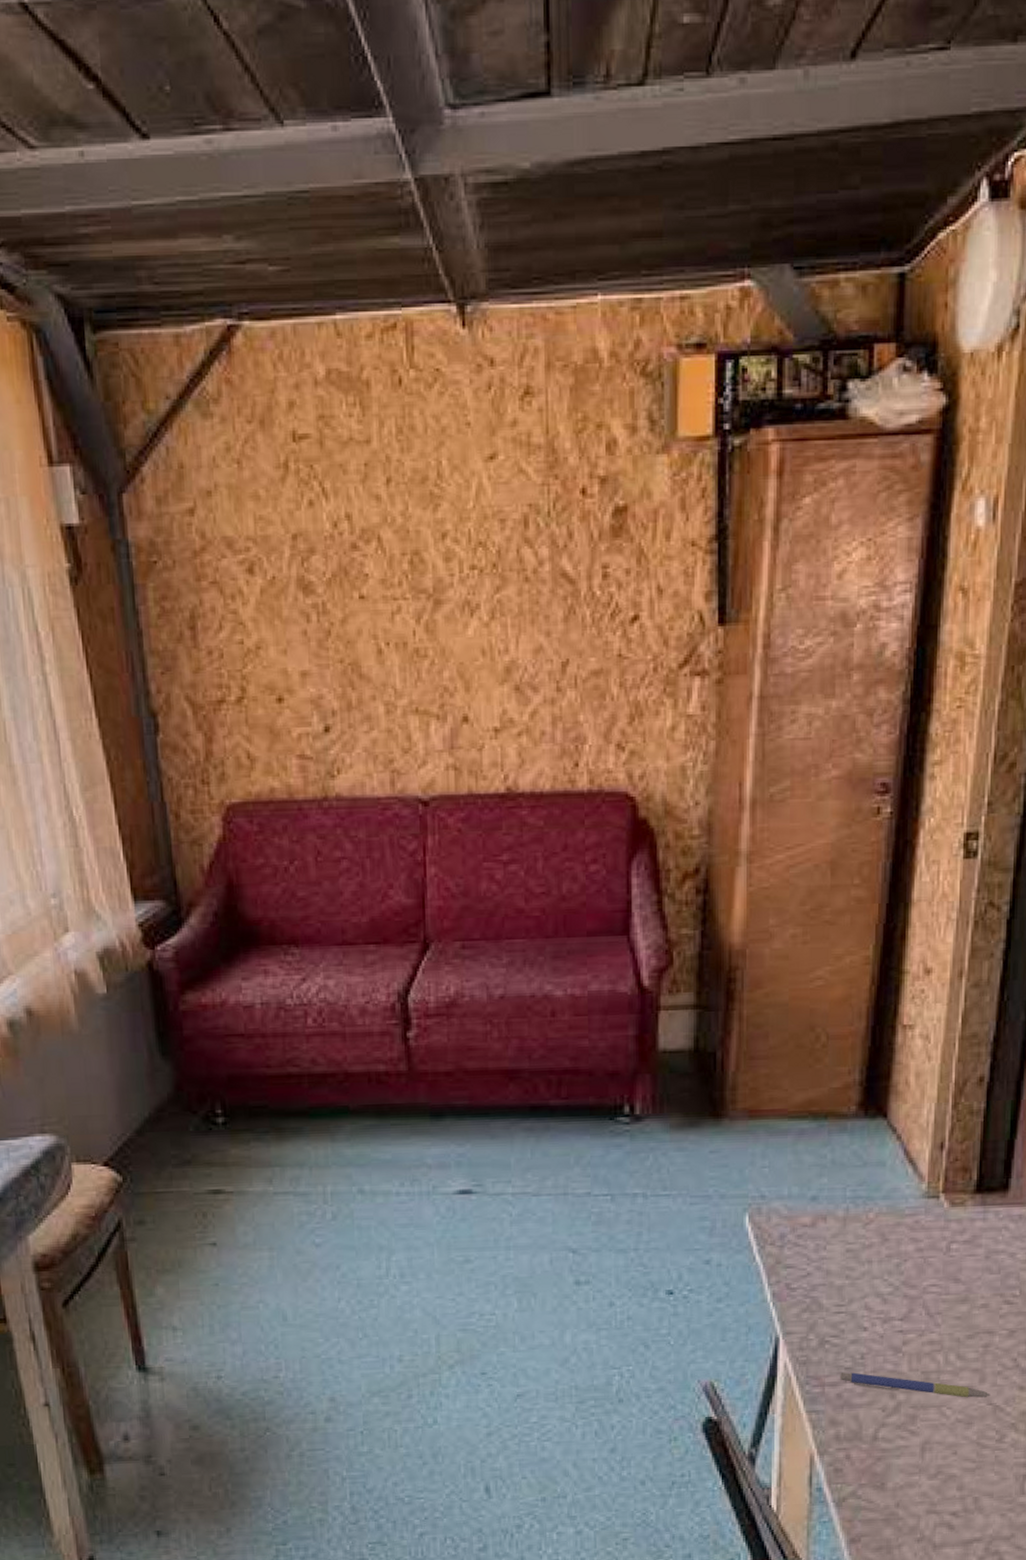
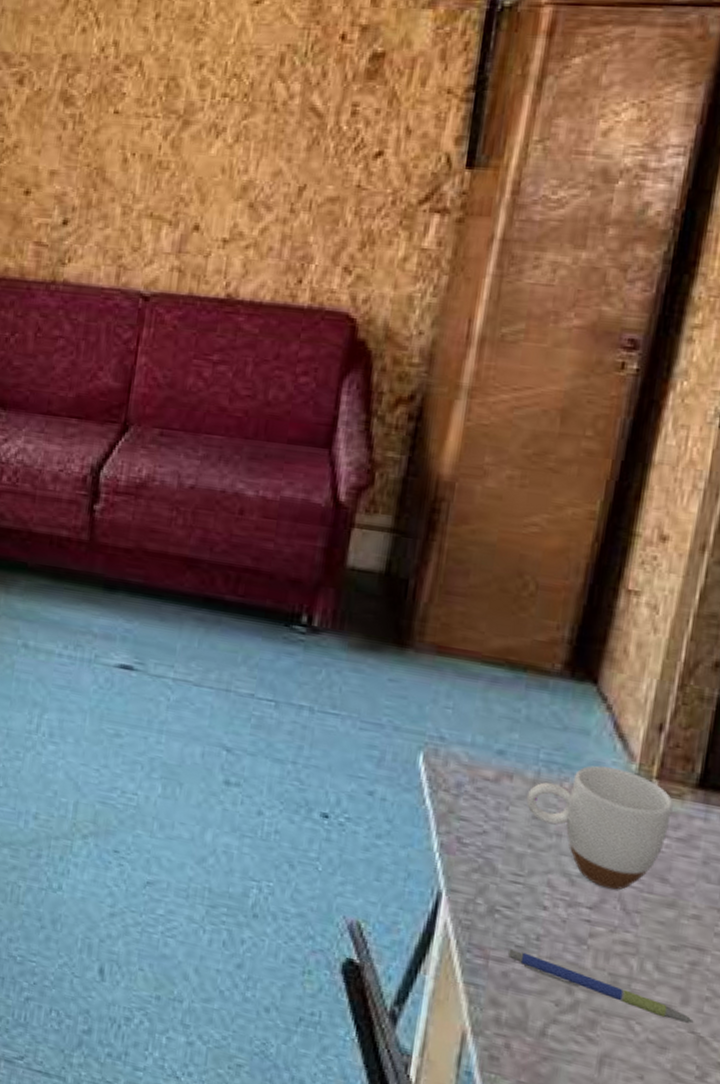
mug: none [839,1191,958,1299] -> present [526,765,673,890]

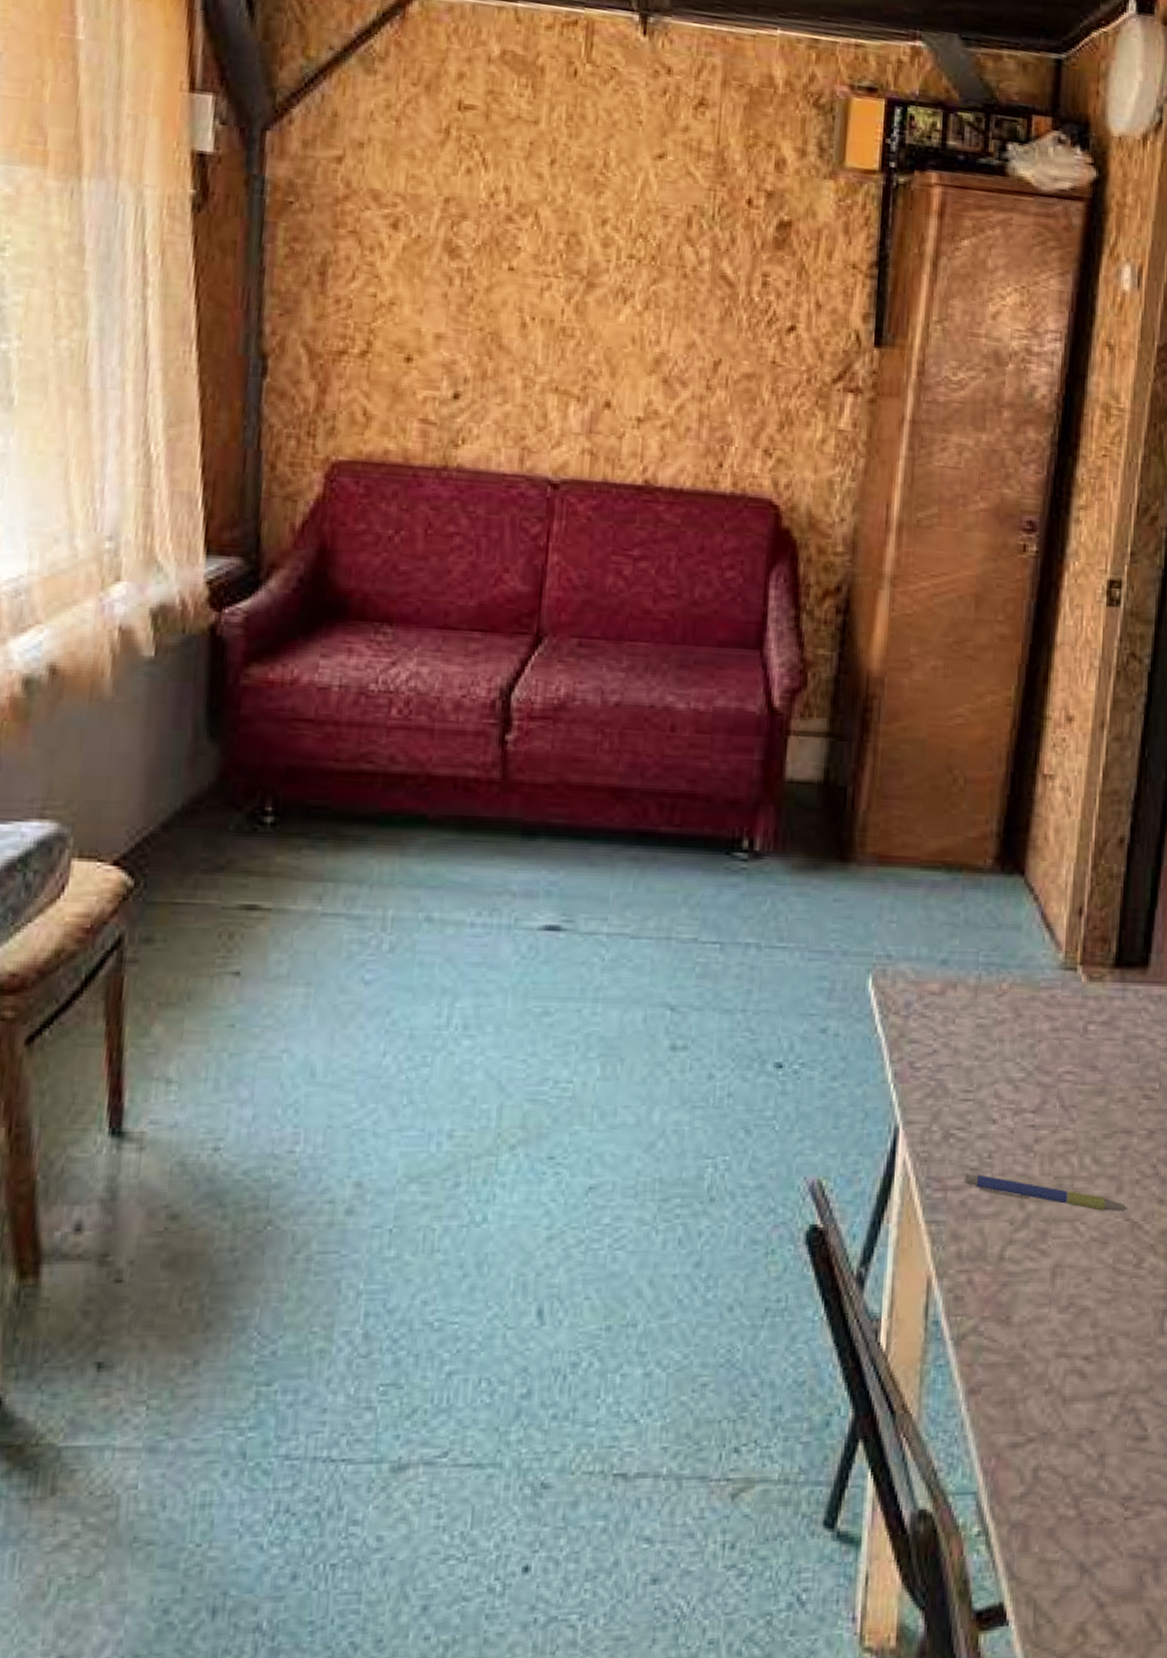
mug: present [526,765,673,890] -> none [970,960,1096,1087]

